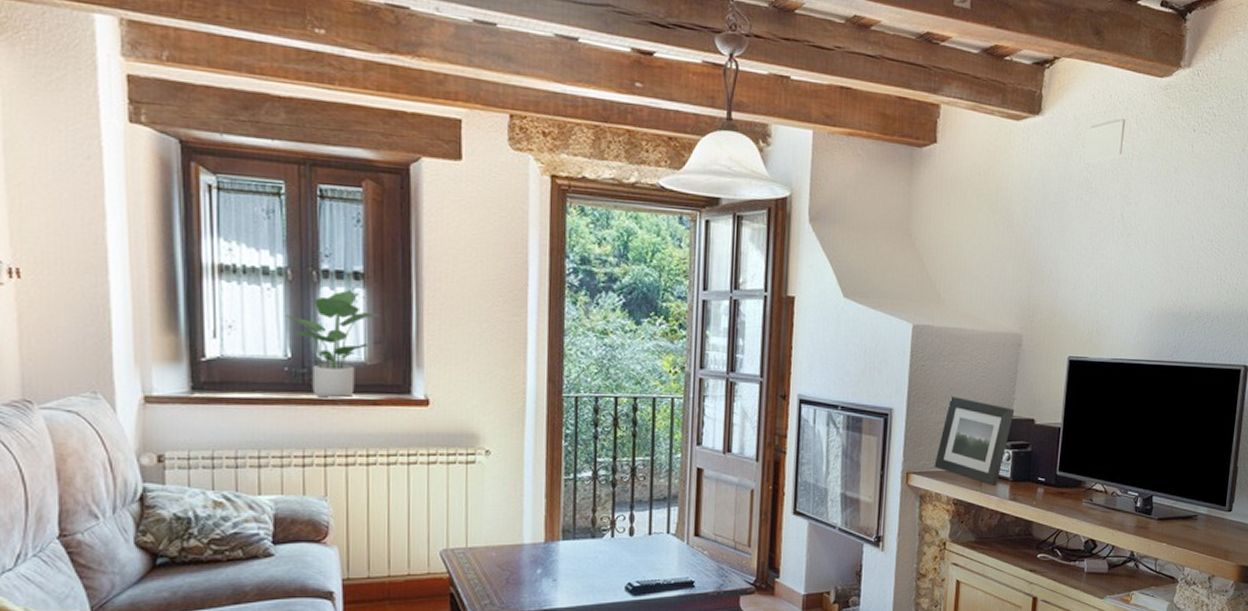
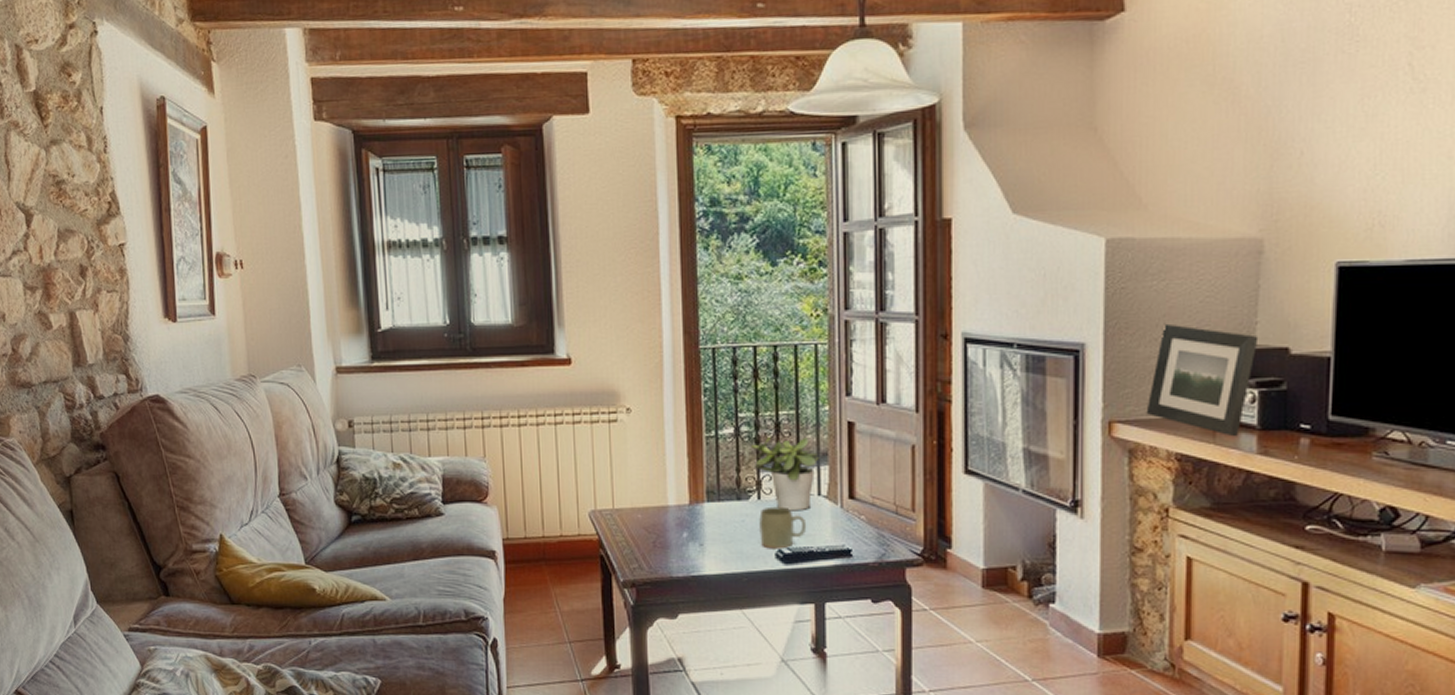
potted plant: present [286,290,380,398] -> none [443,254,523,361]
potted plant: none [606,479,670,548] -> present [750,436,819,511]
mug: none [611,544,656,583] -> present [759,506,807,549]

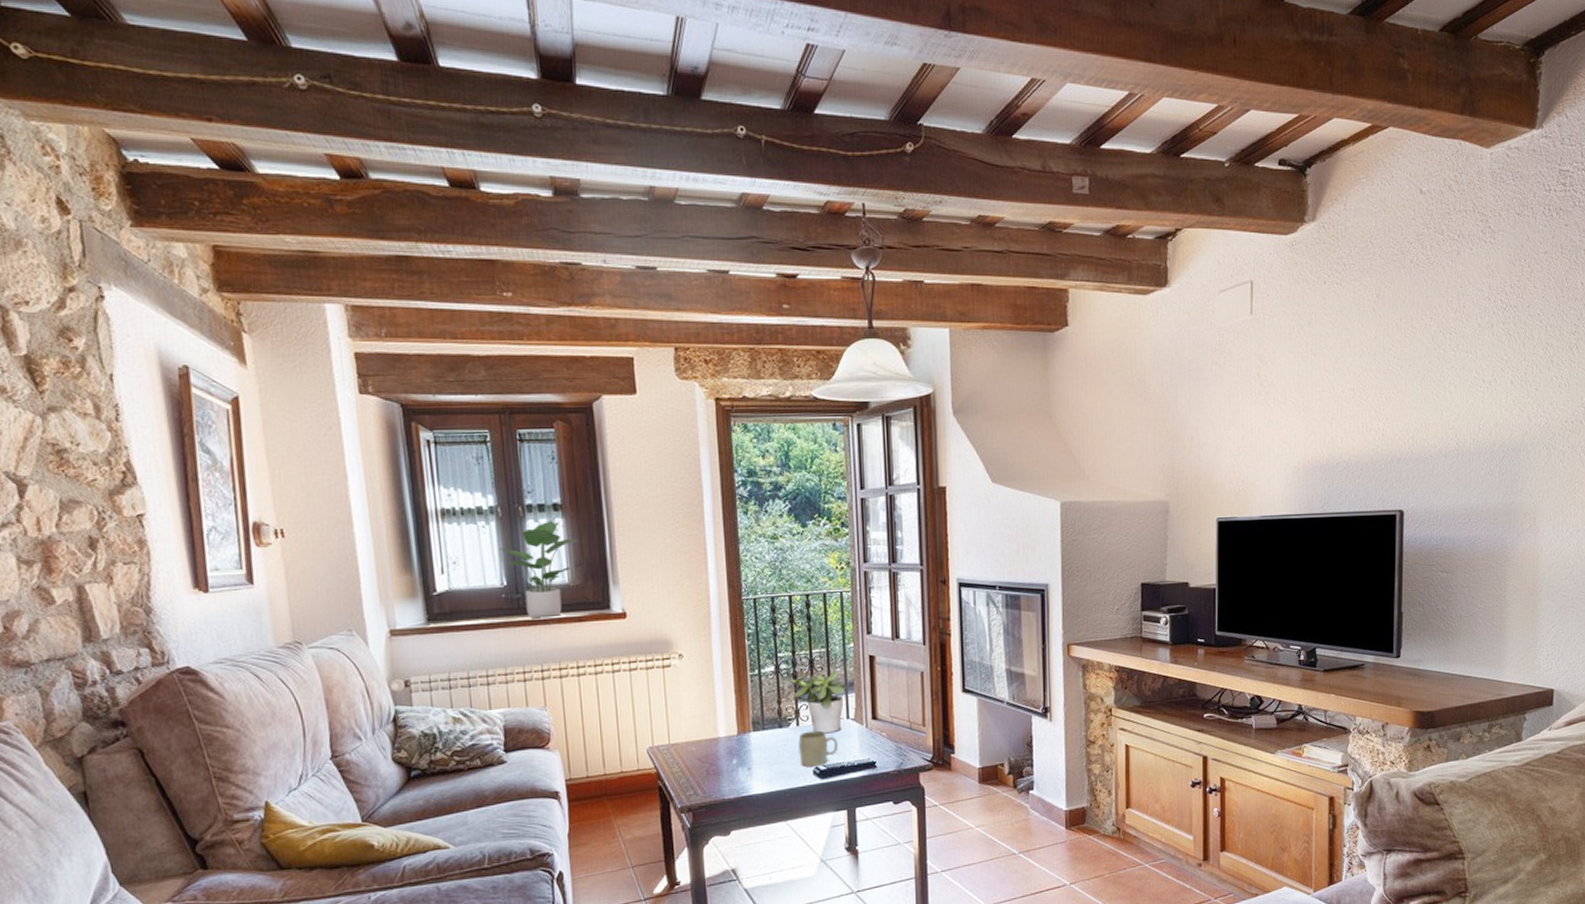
potted plant: none [443,254,523,361] -> present [499,520,578,619]
picture frame: present [1146,323,1259,437] -> none [1093,566,1168,651]

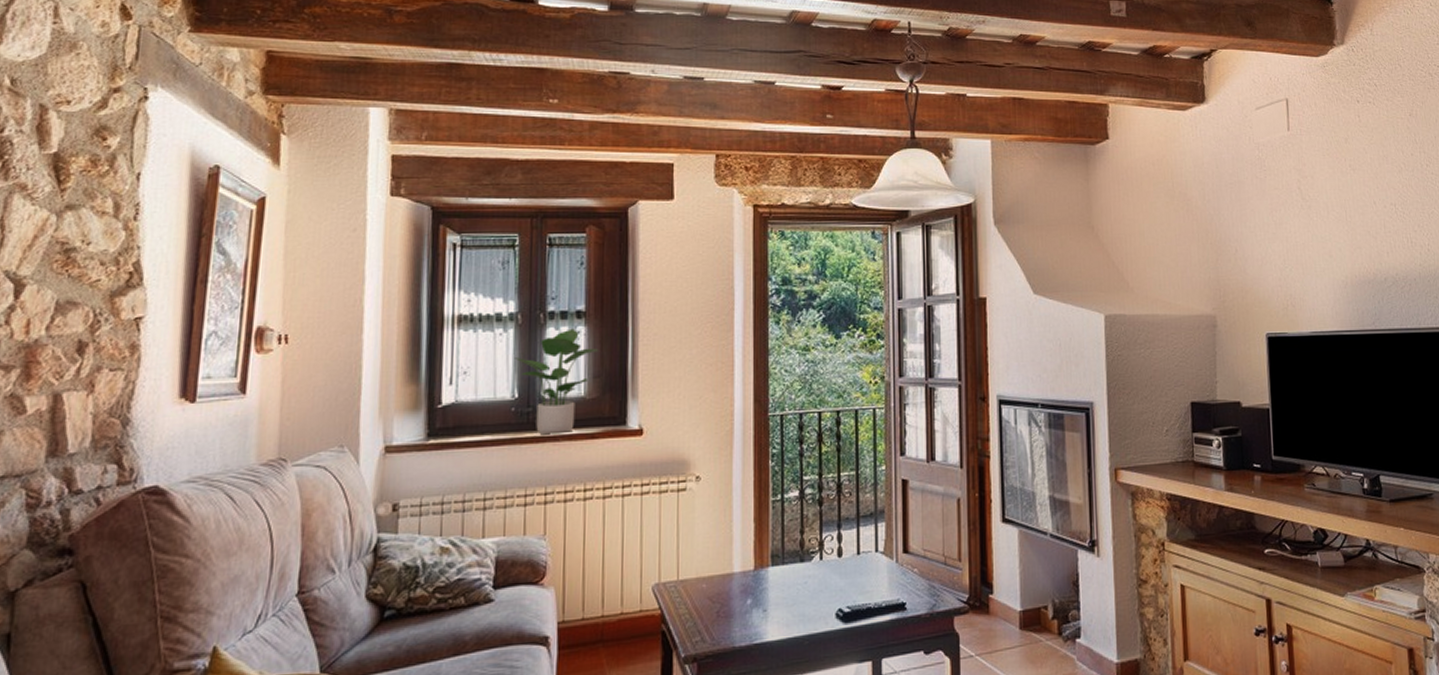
potted plant: present [788,671,847,734] -> none [813,497,877,570]
mug: present [798,730,839,767] -> none [821,565,865,609]

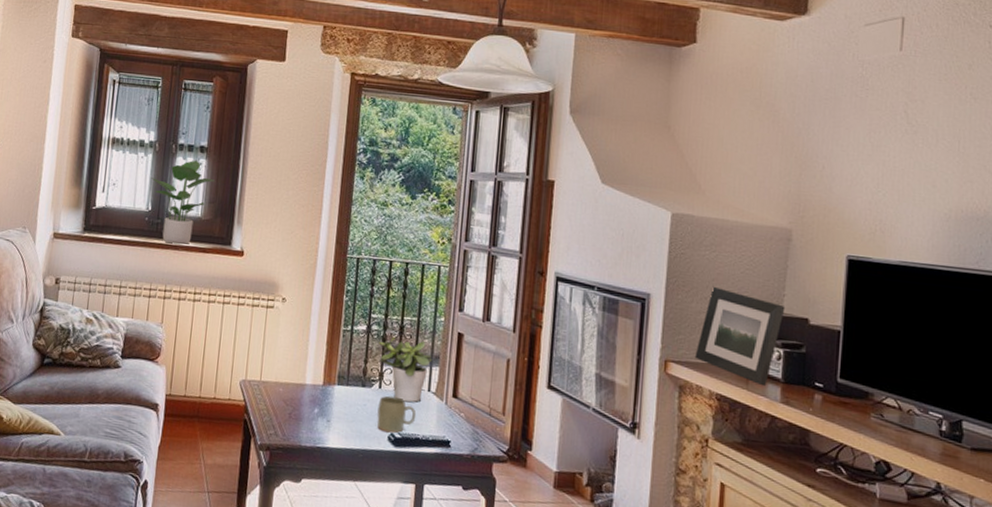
potted plant: none [813,497,877,570] -> present [378,336,433,403]
mug: none [821,565,865,609] -> present [377,395,417,433]
picture frame: none [1142,384,1219,478] -> present [694,286,786,387]

